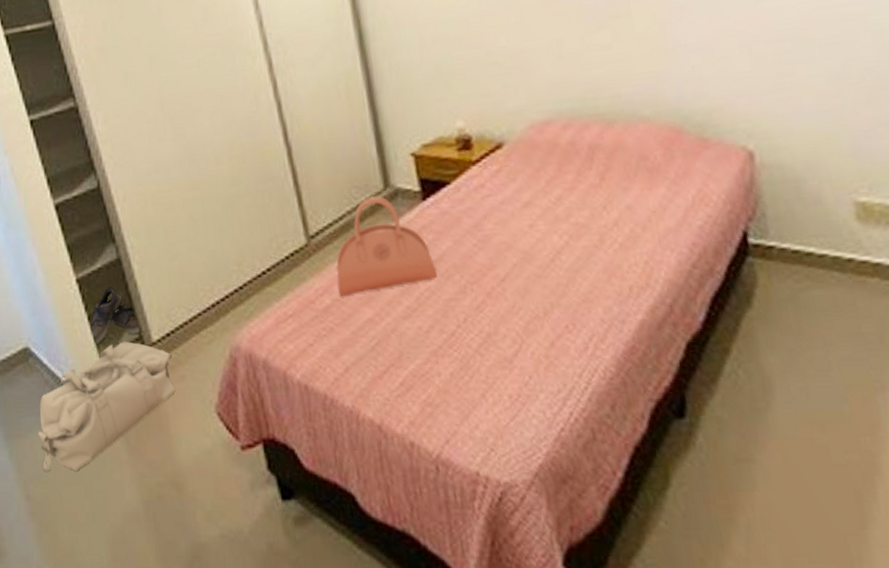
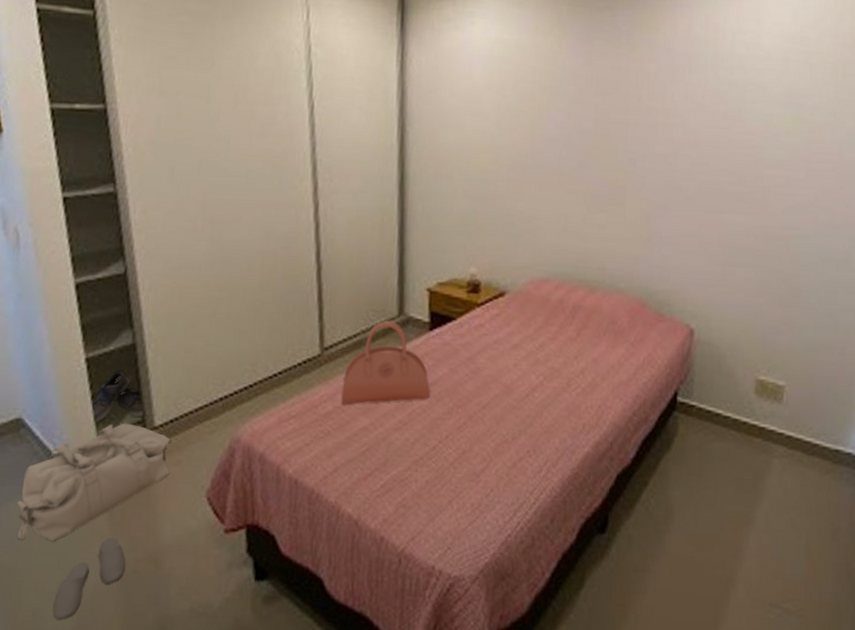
slippers: none [87,462,150,553] -> present [53,537,126,620]

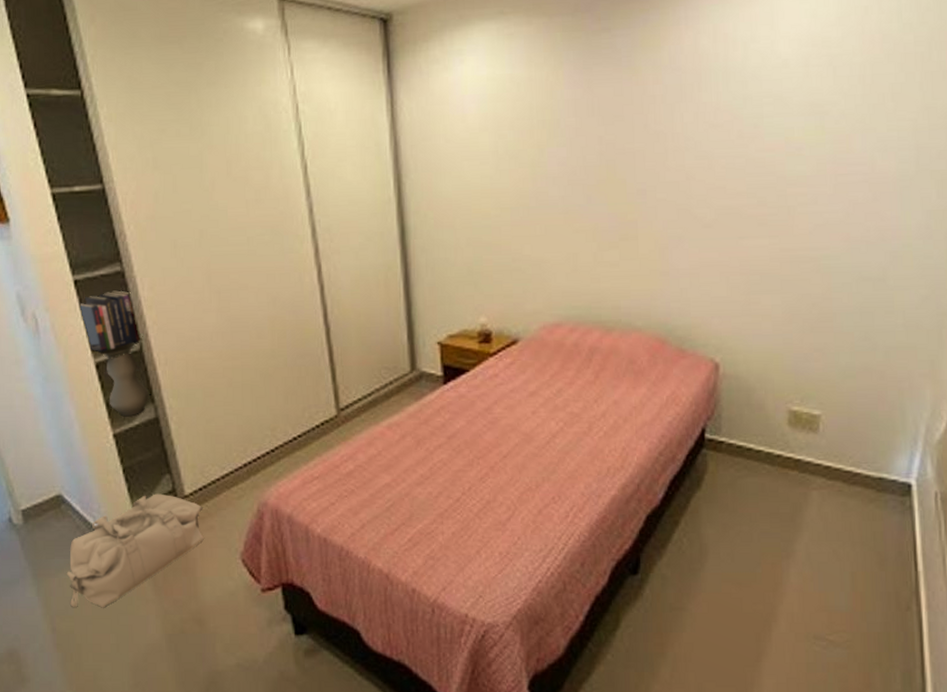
slippers: present [53,537,126,620] -> none [111,601,173,679]
books: none [65,211,129,273] -> present [78,290,143,352]
vase: none [81,265,129,341] -> present [100,342,149,417]
shoe: present [91,371,146,425] -> none [124,444,176,498]
handbag: present [341,320,430,405] -> none [361,377,449,463]

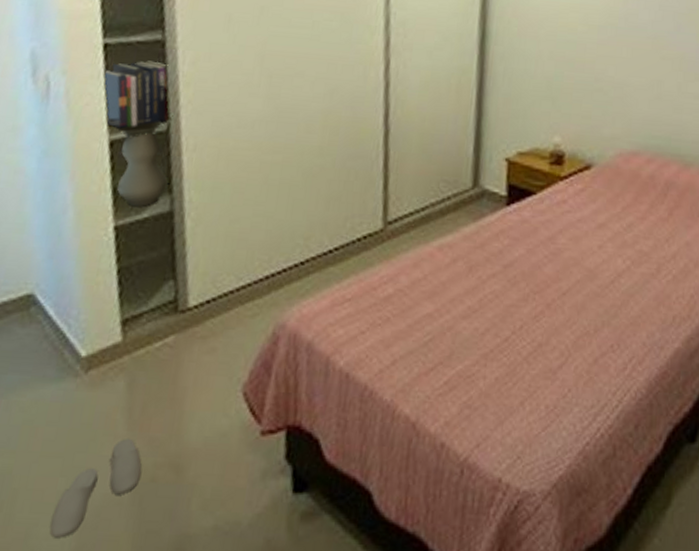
duffel bag: present [66,493,204,608] -> none [15,302,208,443]
slippers: none [111,601,173,679] -> present [50,438,142,538]

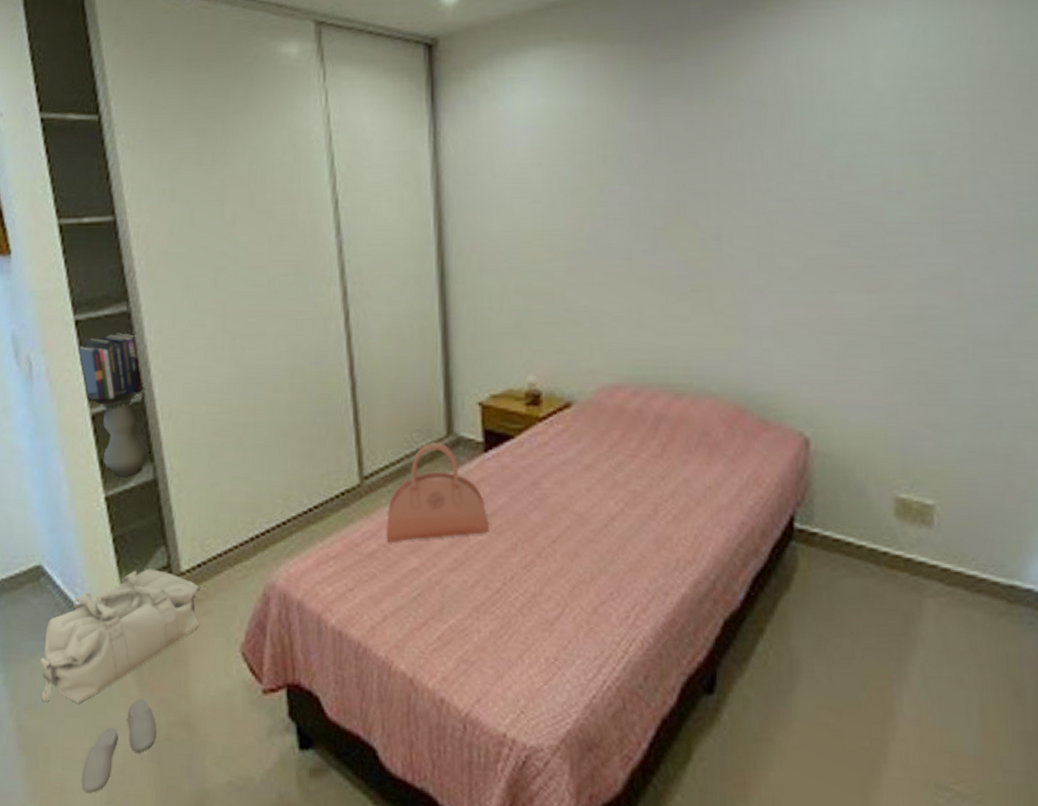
duffel bag: none [15,302,208,443] -> present [39,569,201,704]
handbag: none [403,193,505,287] -> present [386,442,489,542]

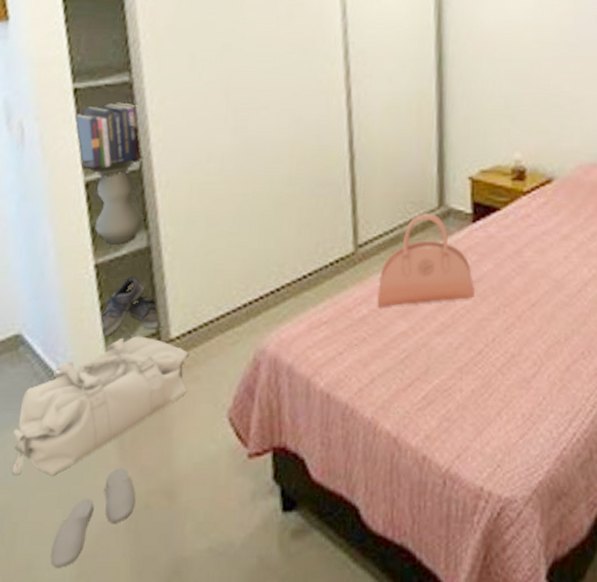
shoe: none [113,510,172,572] -> present [100,278,162,340]

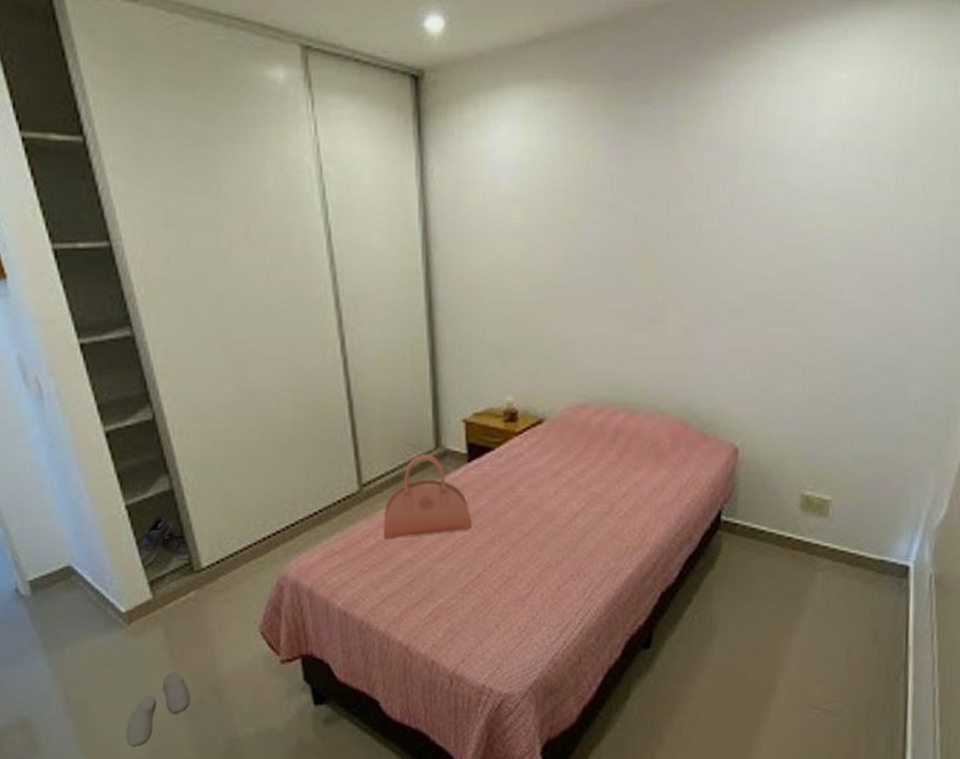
duffel bag: present [11,336,190,476] -> none [78,566,222,678]
books: present [75,102,145,170] -> none [85,356,156,421]
vase: present [92,160,143,245] -> none [109,411,163,488]

